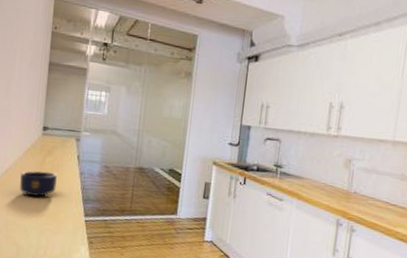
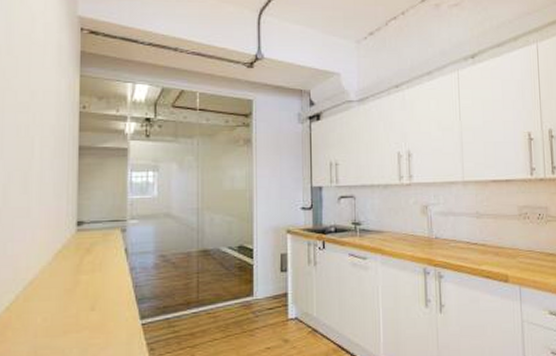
mug: present [20,171,57,197] -> none [51,274,100,308]

